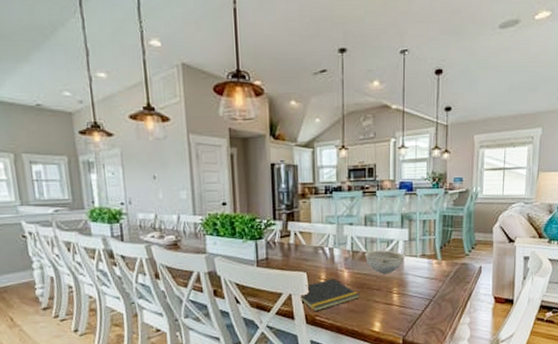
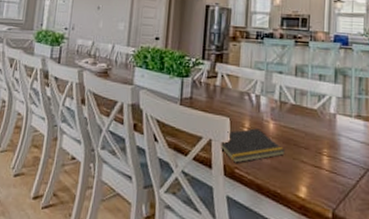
bowl: present [364,250,406,274] -> none [292,103,339,131]

